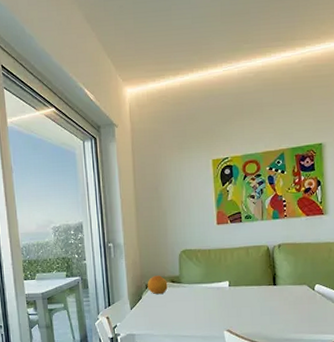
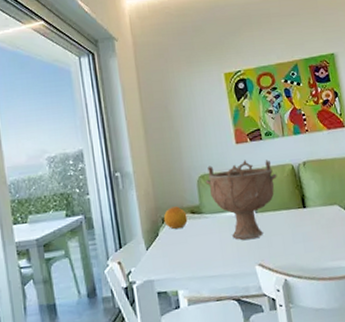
decorative bowl: none [186,239,252,309] -> present [205,160,277,240]

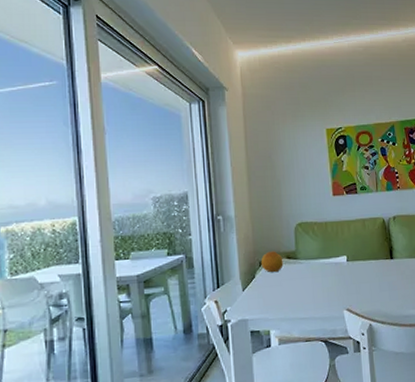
decorative bowl: present [205,160,277,240] -> none [302,211,369,286]

